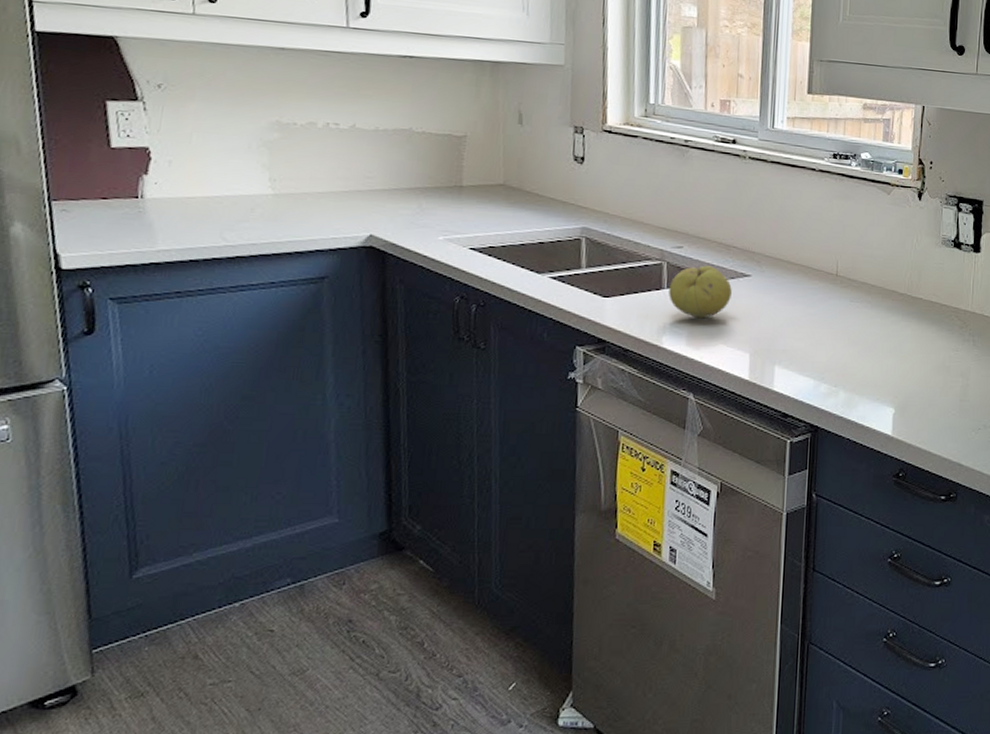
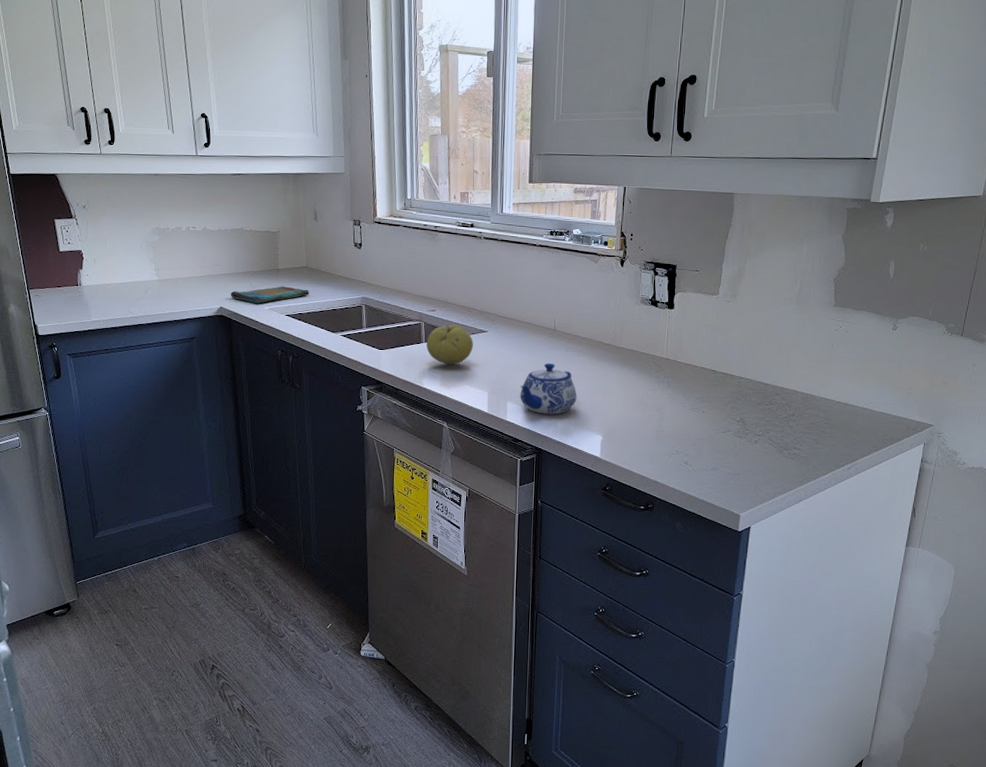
dish towel: none [386,209,506,231] -> present [230,286,309,303]
teapot: none [791,316,864,382] -> present [520,363,577,415]

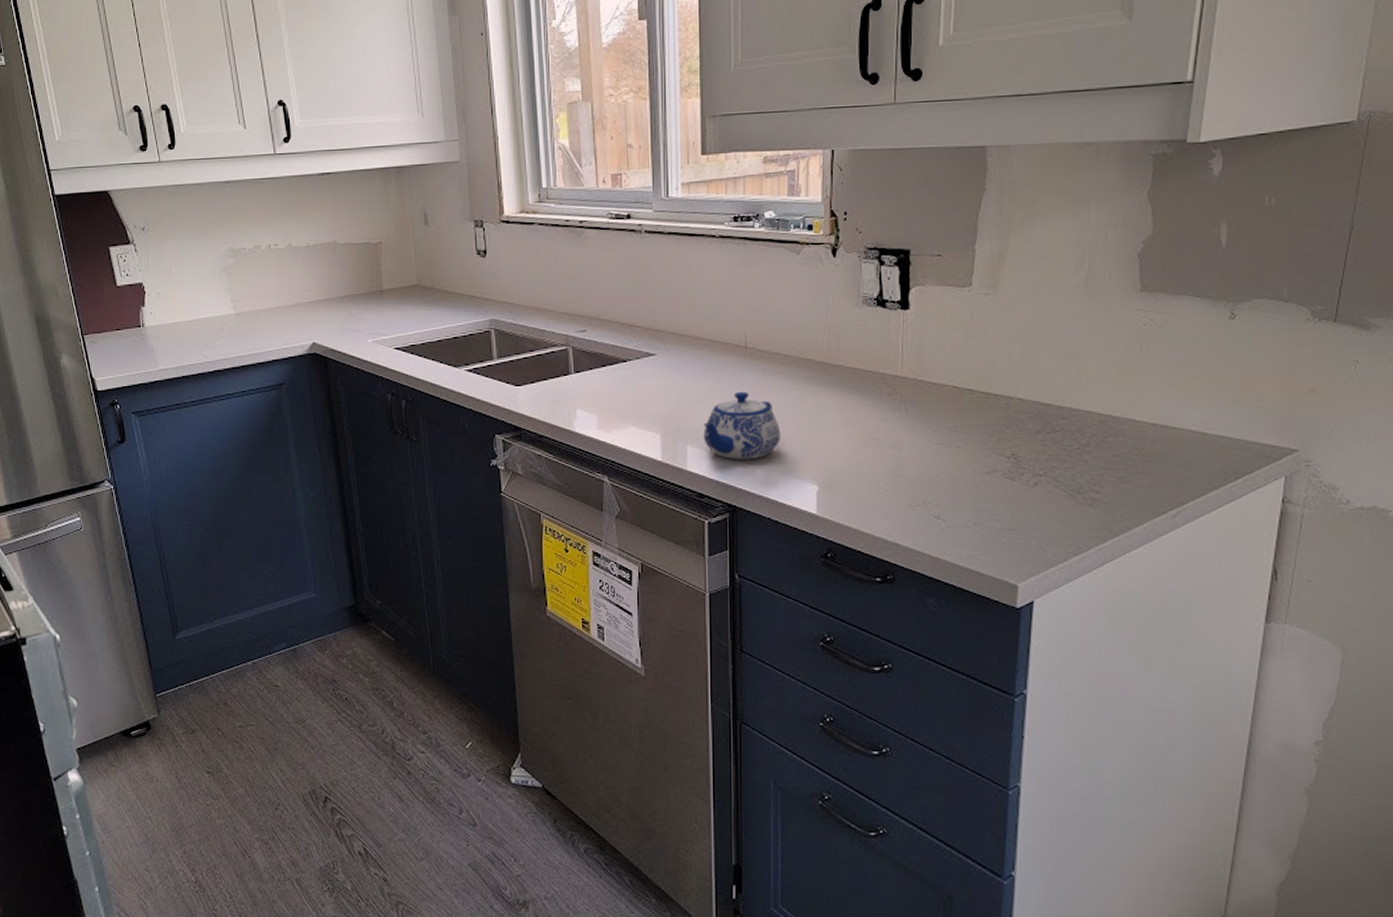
dish towel: present [230,286,309,303] -> none [324,311,423,335]
fruit: present [426,324,473,365] -> none [576,347,638,401]

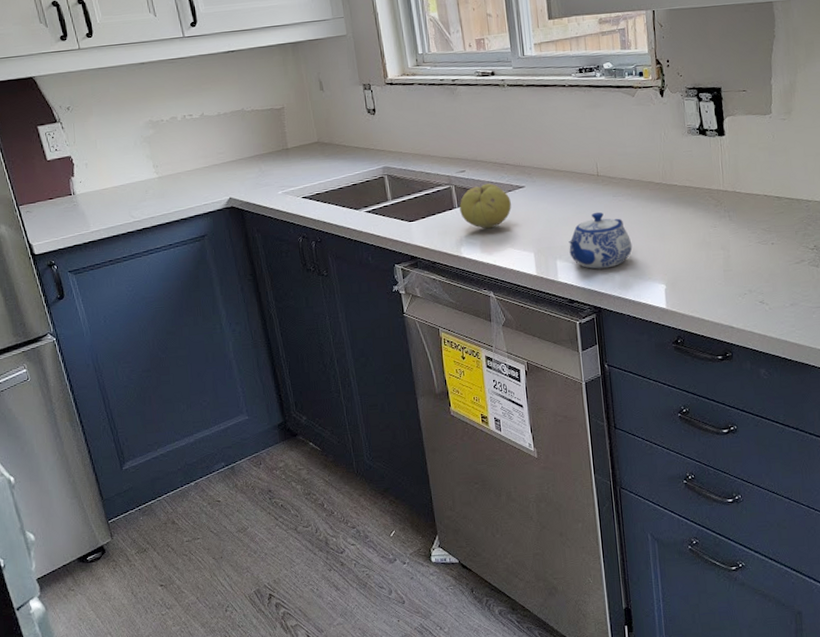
fruit: none [576,347,638,401] -> present [459,183,511,229]

